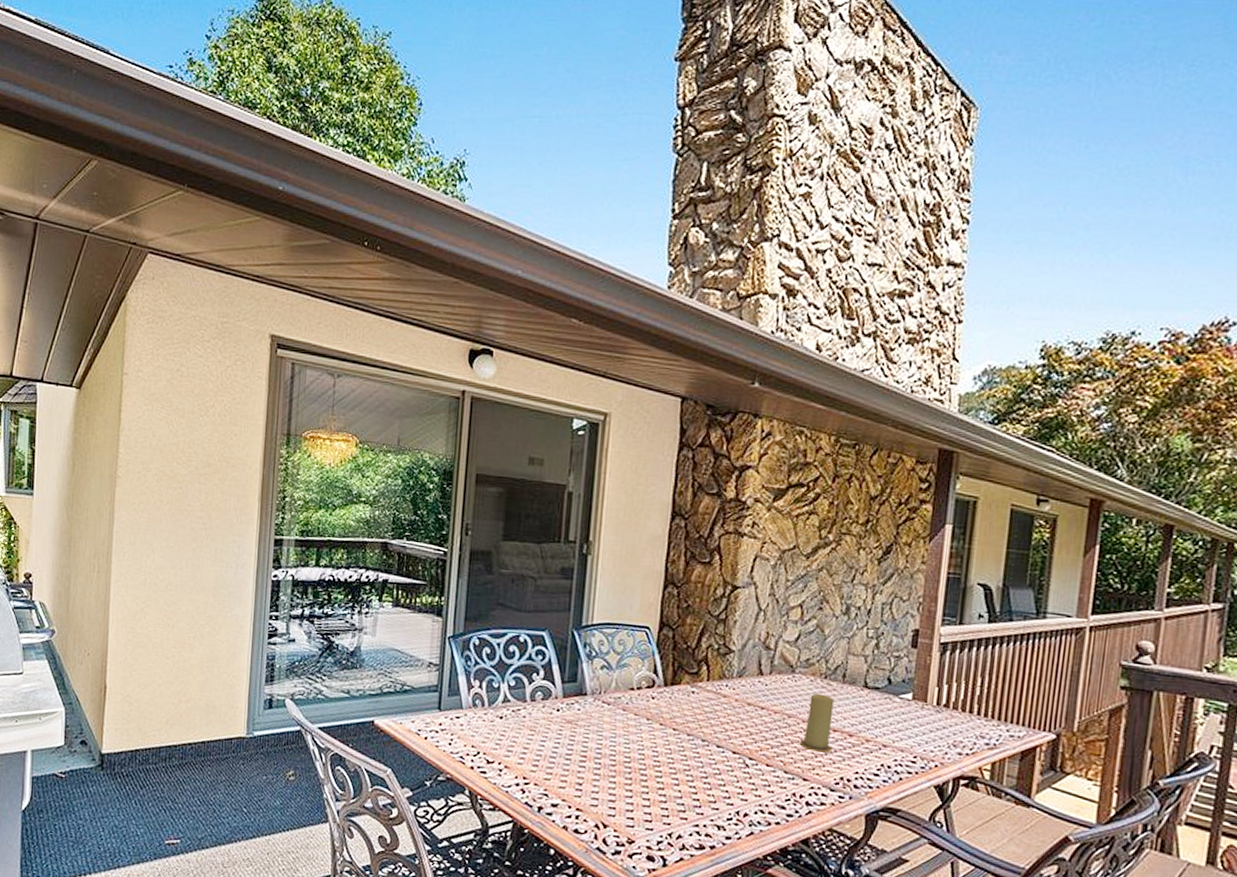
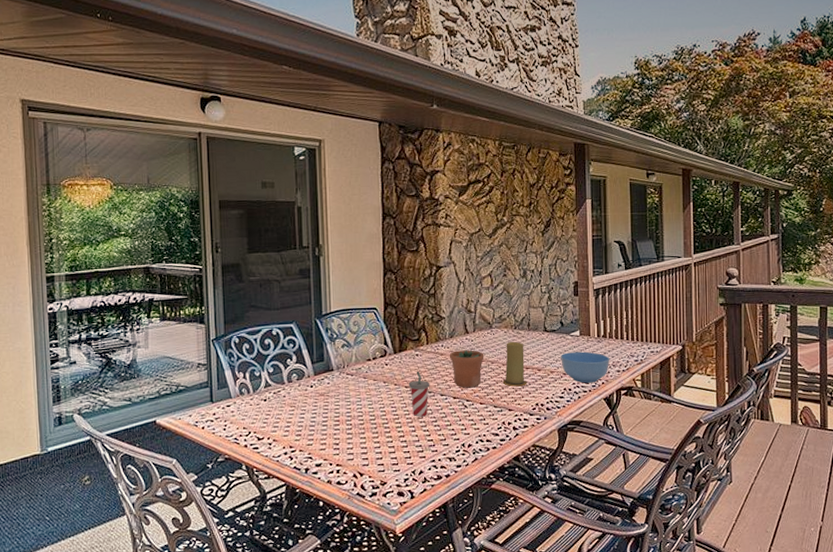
beverage cup: none [677,712,705,769] -> present [408,371,430,417]
planter: none [733,694,780,744] -> present [449,350,484,388]
bowl: none [881,718,951,764] -> present [561,351,610,383]

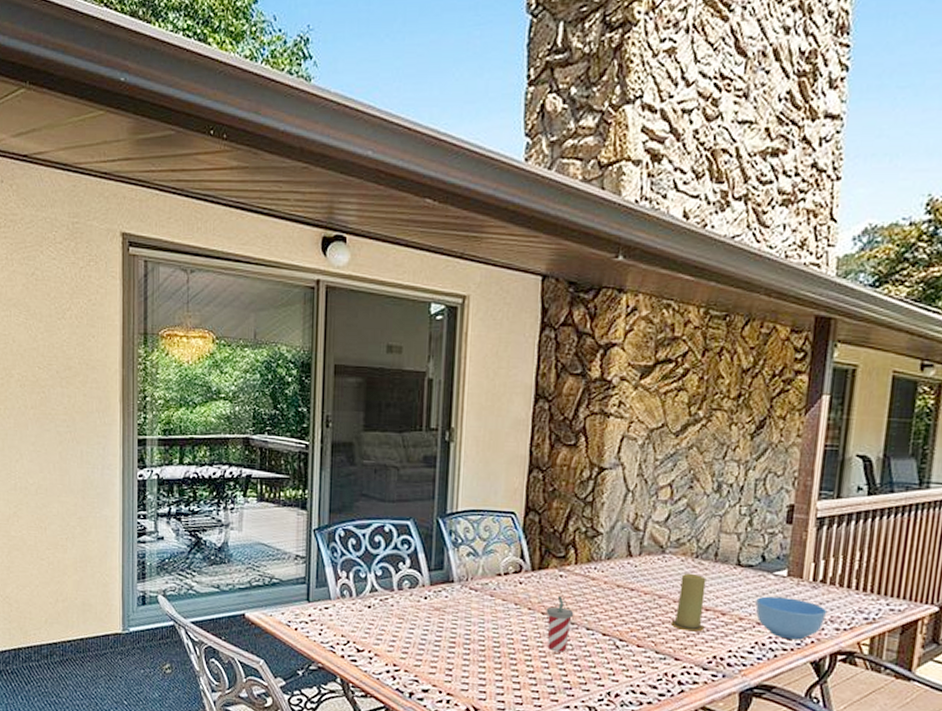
planter: present [449,350,484,388] -> none [602,576,650,625]

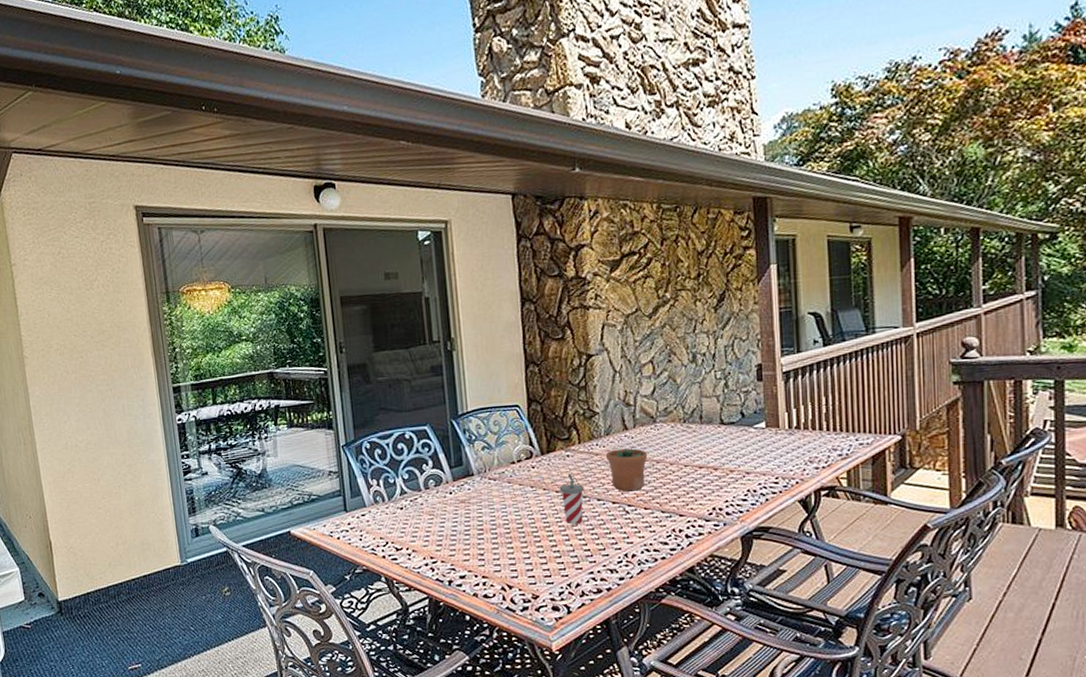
planter: none [602,576,650,625] -> present [605,448,648,492]
candle: present [670,573,706,632] -> none [670,436,701,489]
bowl: present [755,596,828,640] -> none [742,446,806,484]

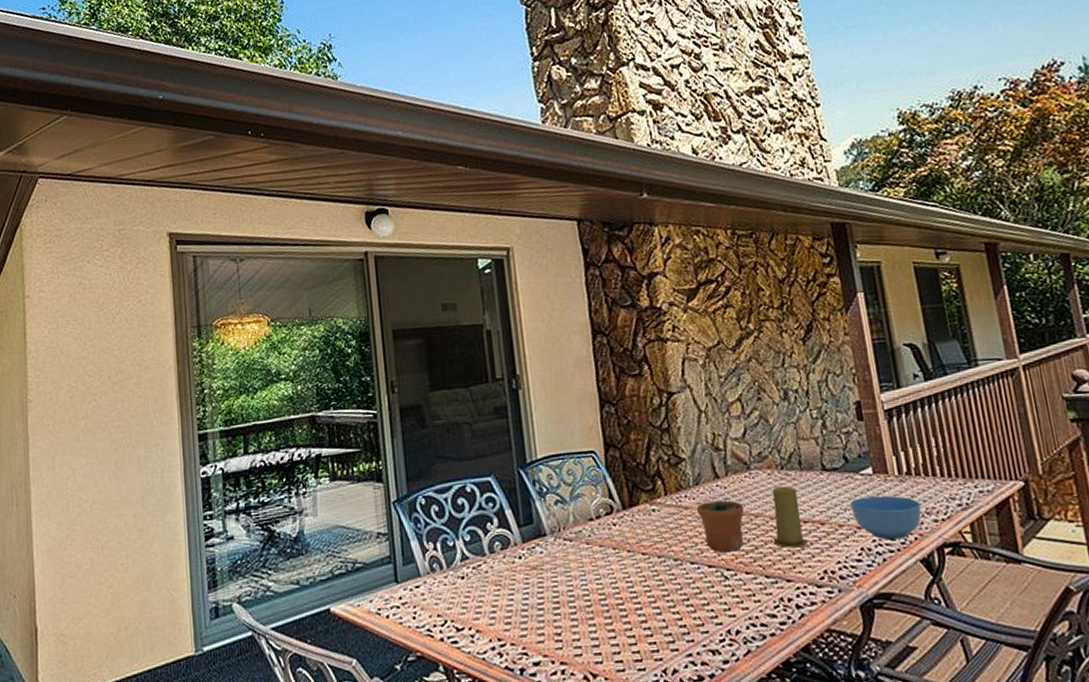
beverage cup: present [559,473,585,525] -> none [645,531,676,594]
candle: none [670,436,701,489] -> present [771,485,808,548]
bowl: none [742,446,806,484] -> present [850,495,922,540]

